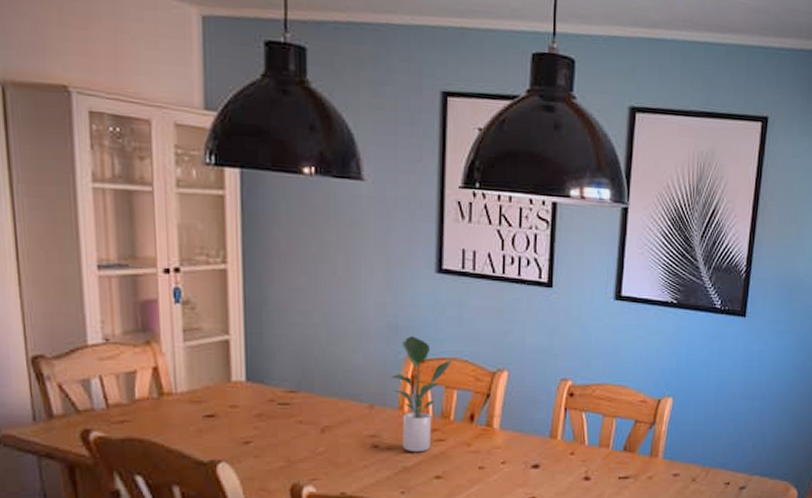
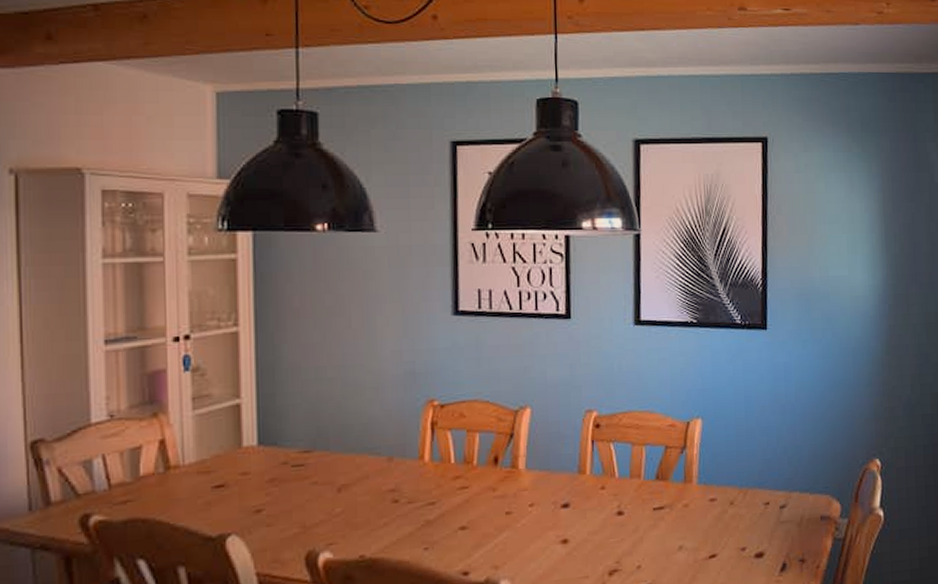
potted plant: present [391,336,453,453] -> none [410,381,473,504]

